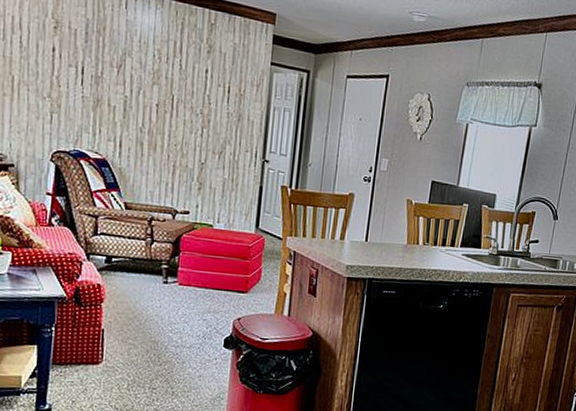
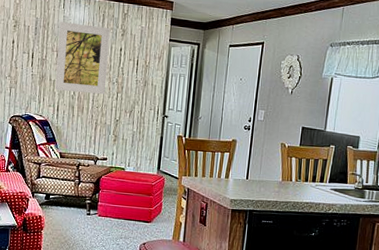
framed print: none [115,27,192,129] -> present [55,21,110,95]

